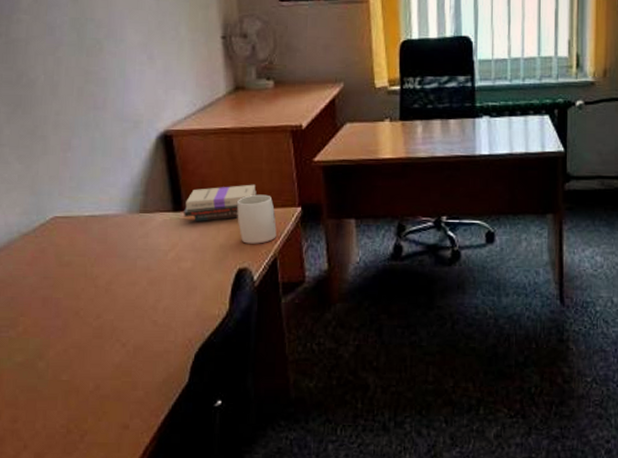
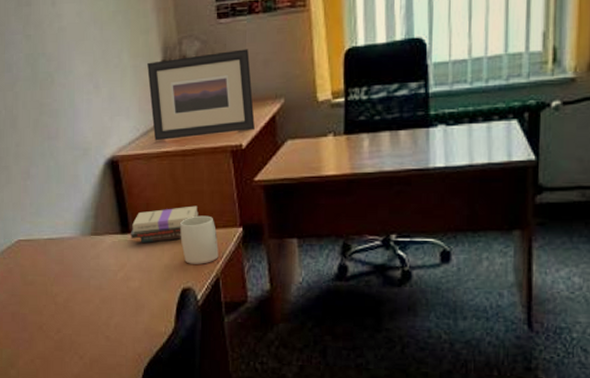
picture frame: none [206,32,315,117] -> present [147,49,255,141]

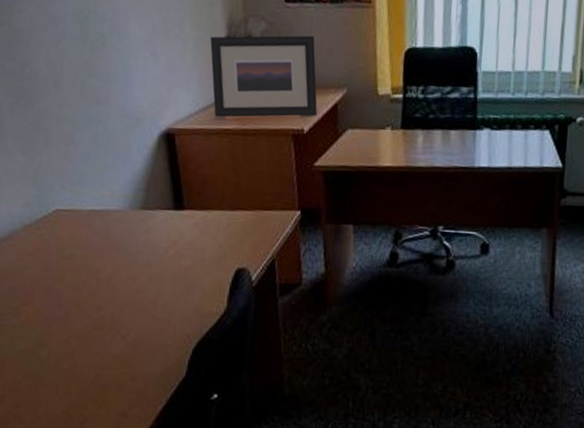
books: present [131,206,199,243] -> none [184,186,257,221]
mug: present [180,215,219,264] -> none [237,196,276,245]

